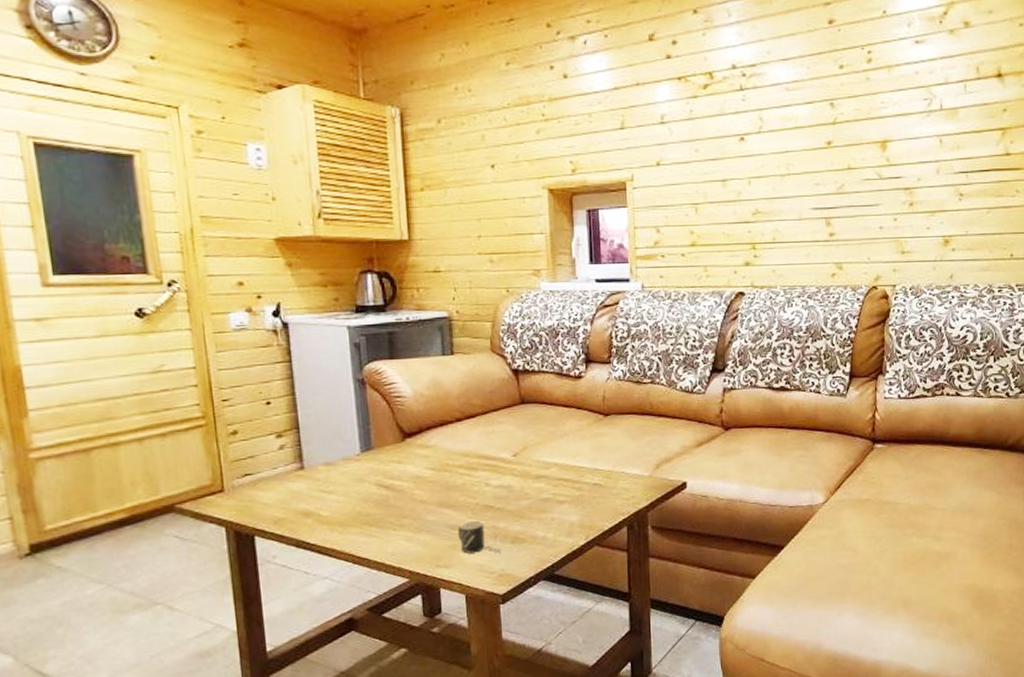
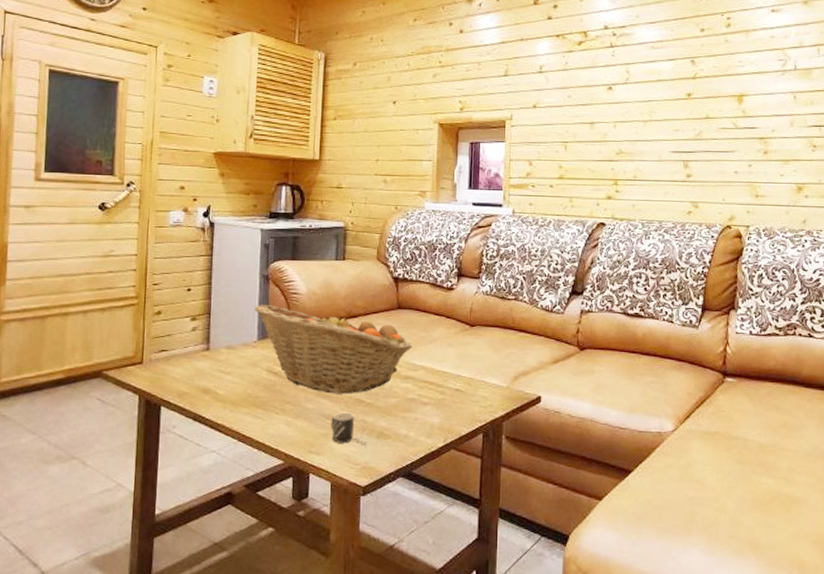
fruit basket: none [352,410,541,502] -> present [255,305,412,394]

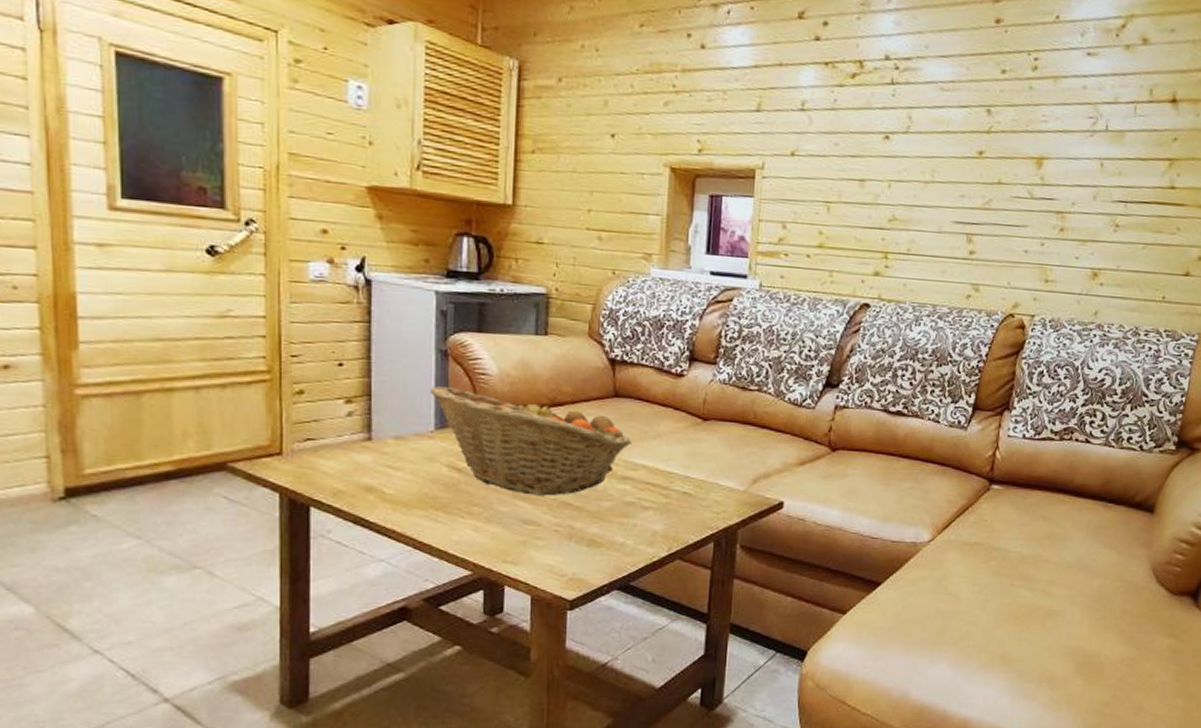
mug: present [331,412,367,448] -> none [530,516,575,557]

